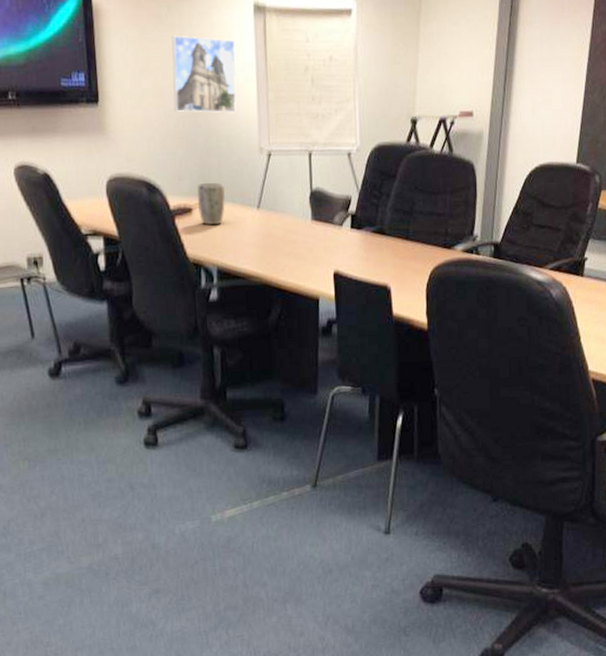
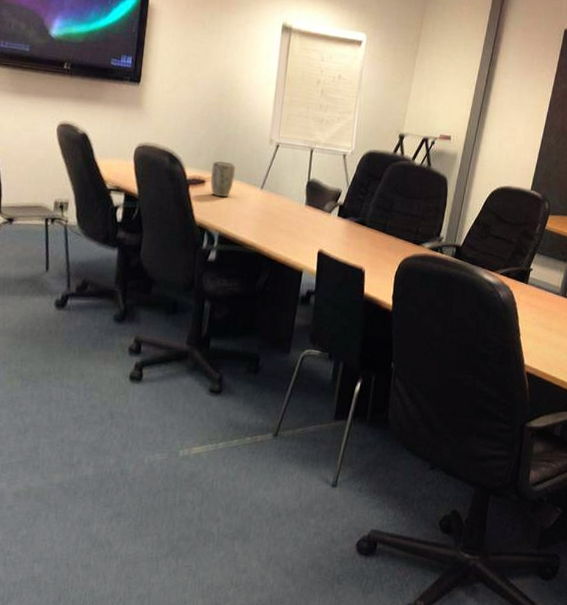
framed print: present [171,35,237,113] -> none [202,39,263,108]

